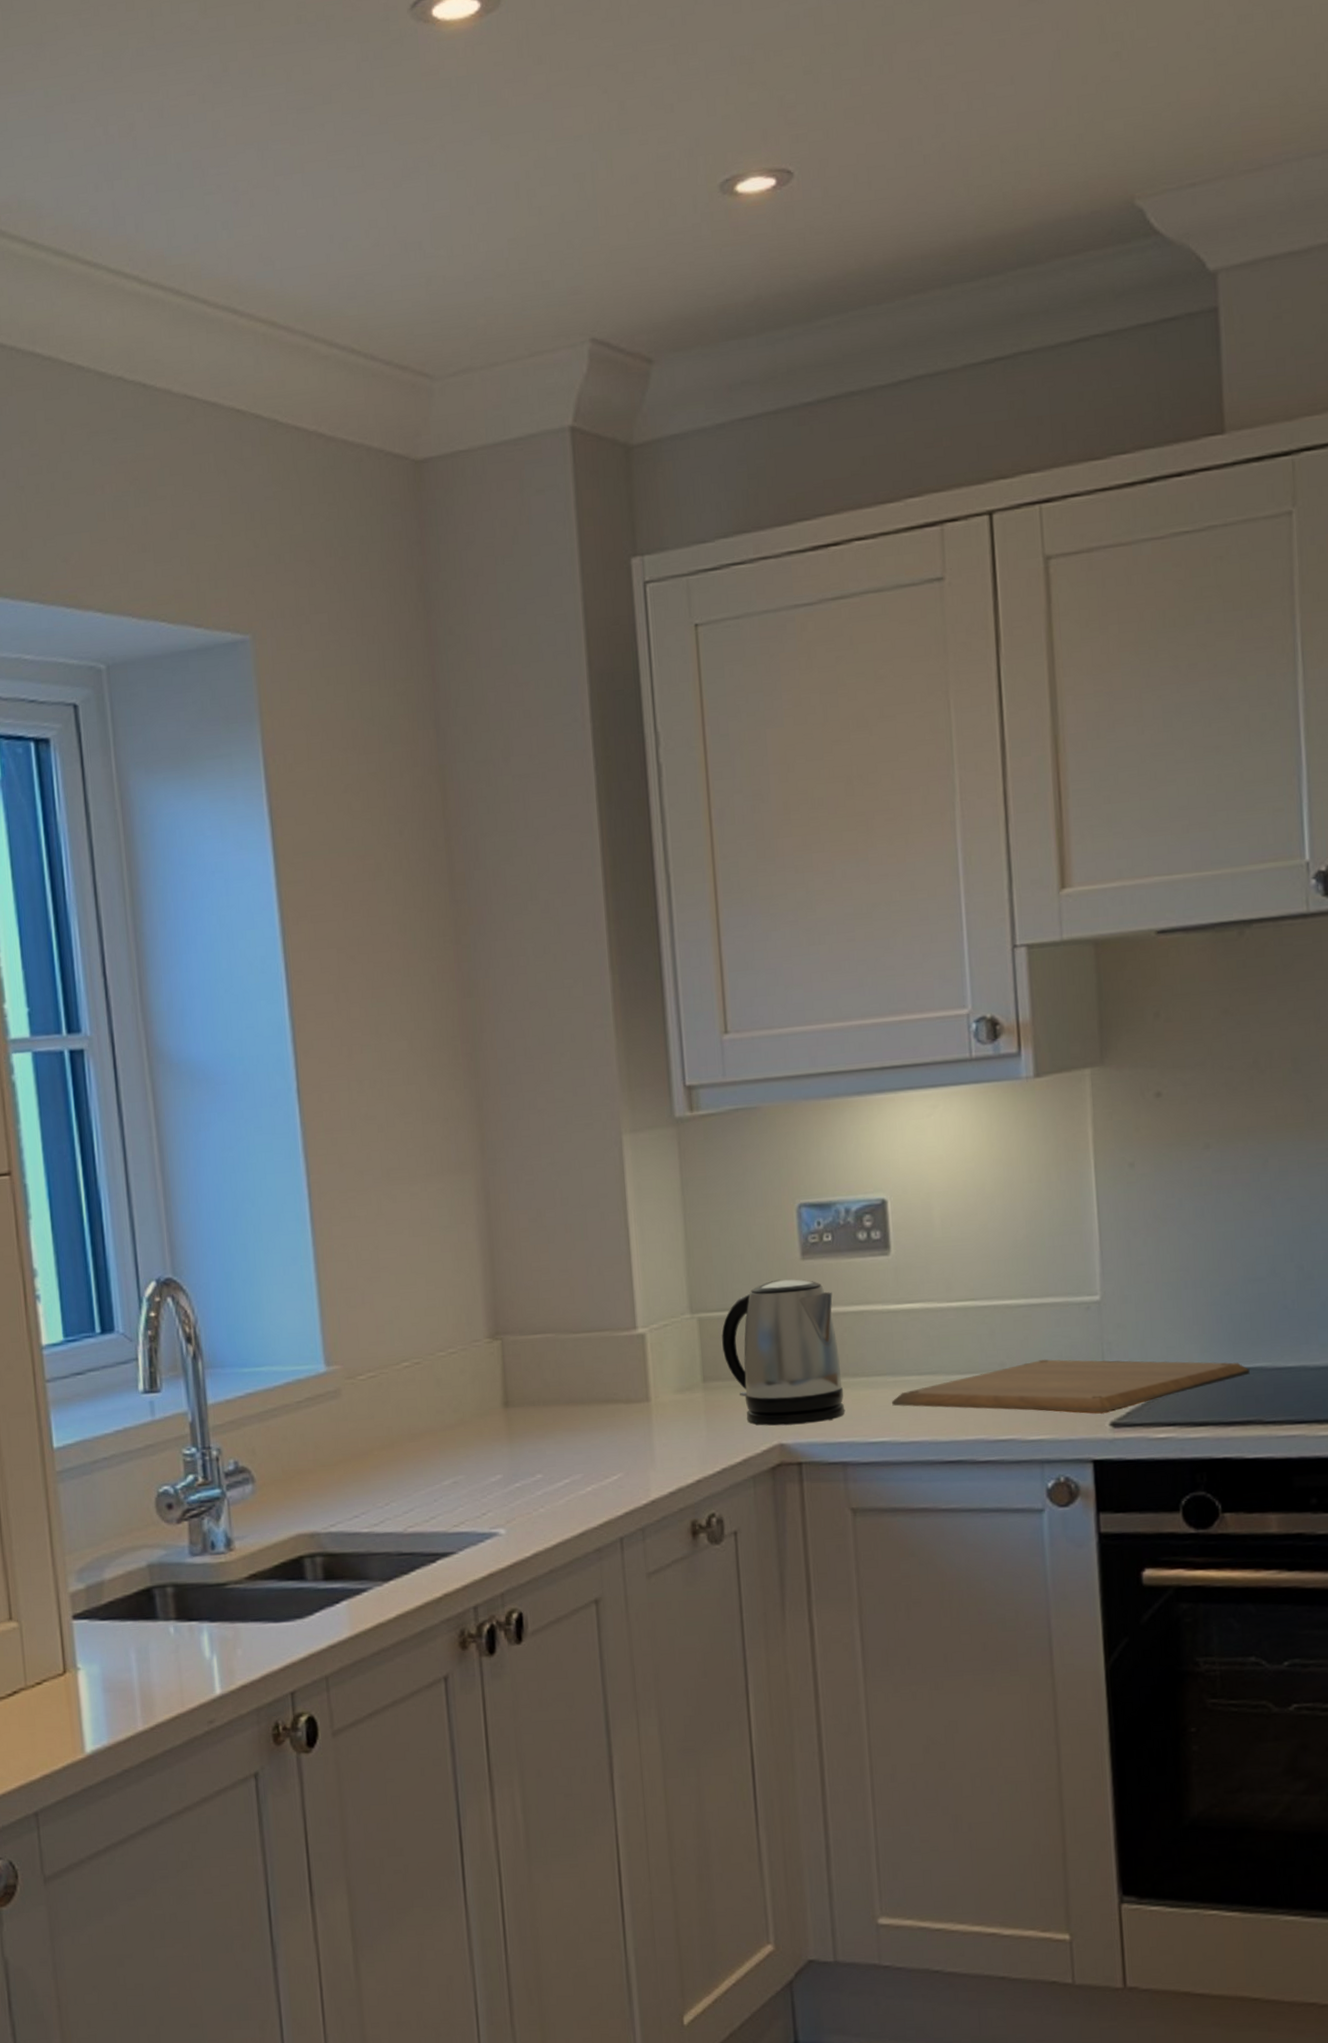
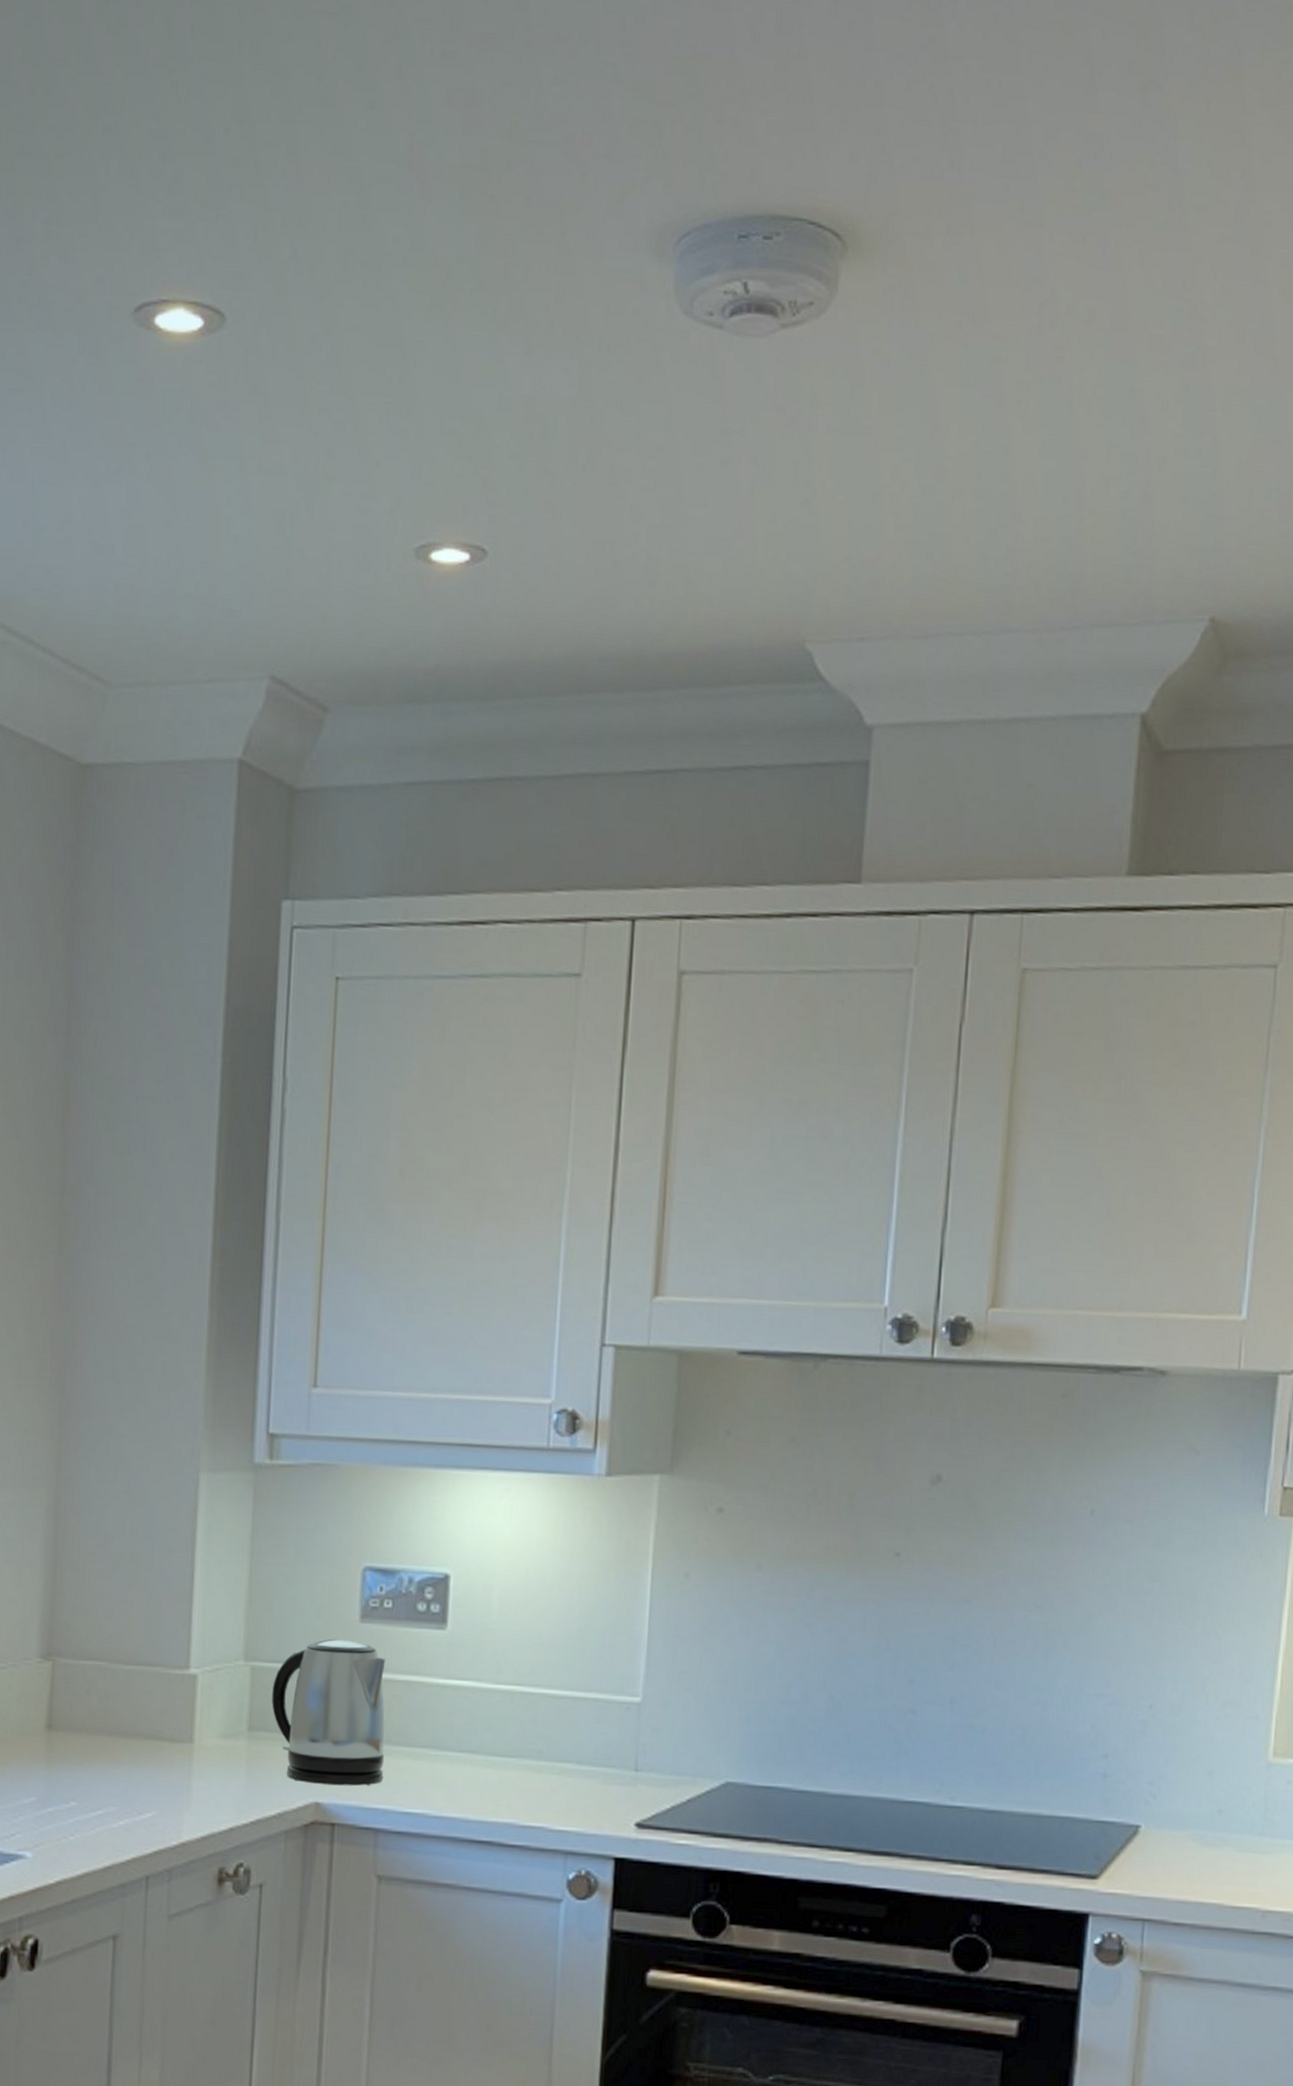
chopping board: present [892,1359,1250,1413] -> none [430,1753,772,1812]

